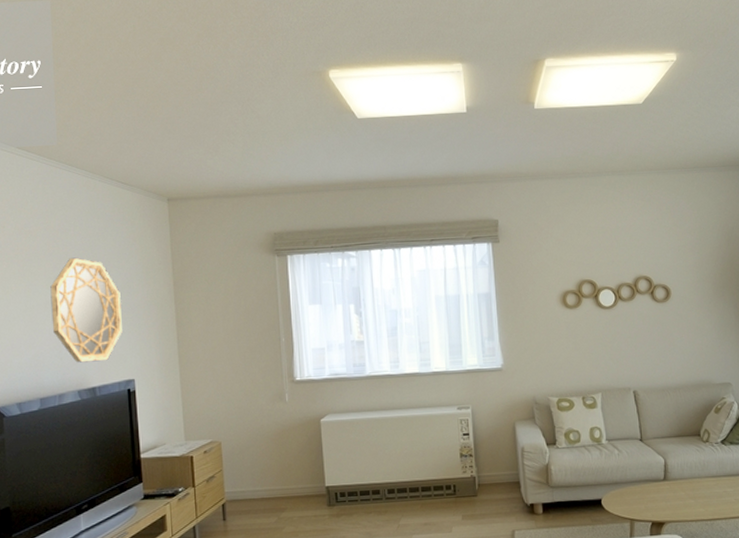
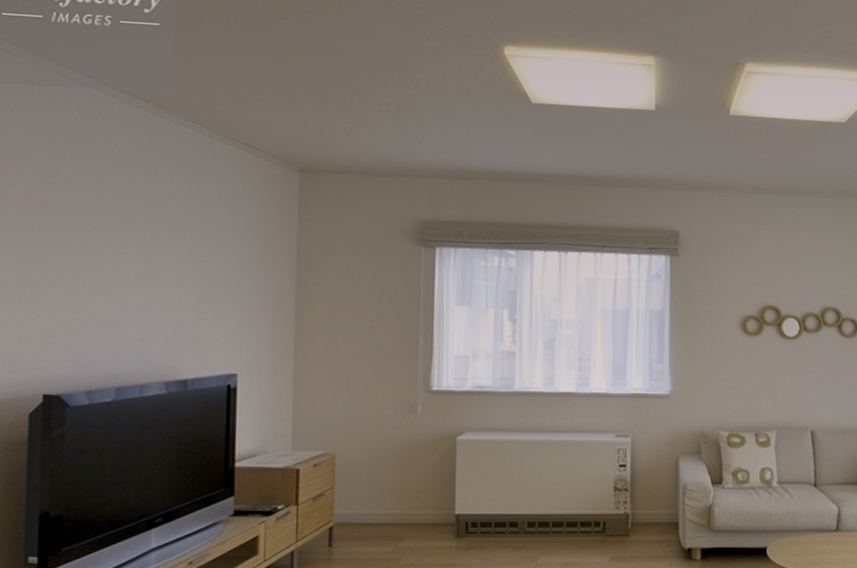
home mirror: present [50,257,122,363] -> none [141,225,231,350]

